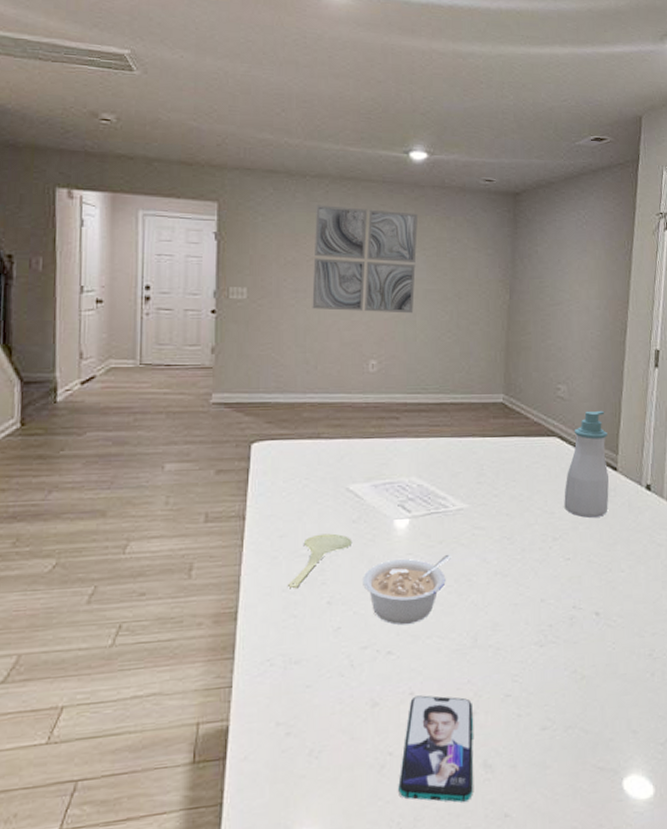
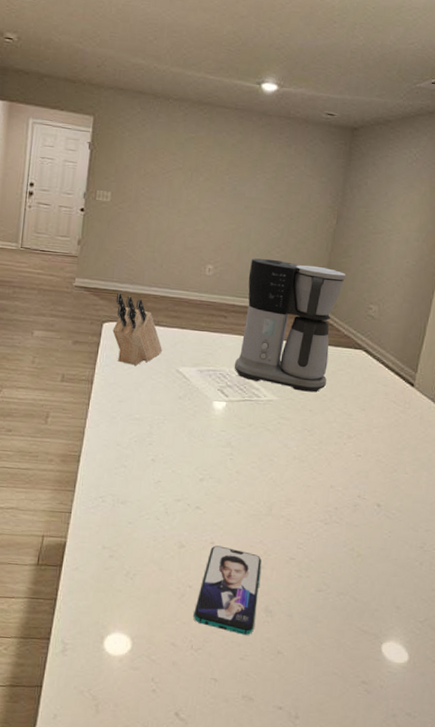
knife block: none [264,405,328,490] -> present [112,292,163,366]
spoon: present [287,533,353,589] -> none [121,404,177,445]
wall art: present [312,205,419,314] -> none [163,125,264,228]
legume: present [363,555,451,625] -> none [182,433,258,488]
coffee maker: none [414,346,528,494] -> present [234,258,346,393]
soap bottle: present [564,410,609,518] -> none [362,331,410,424]

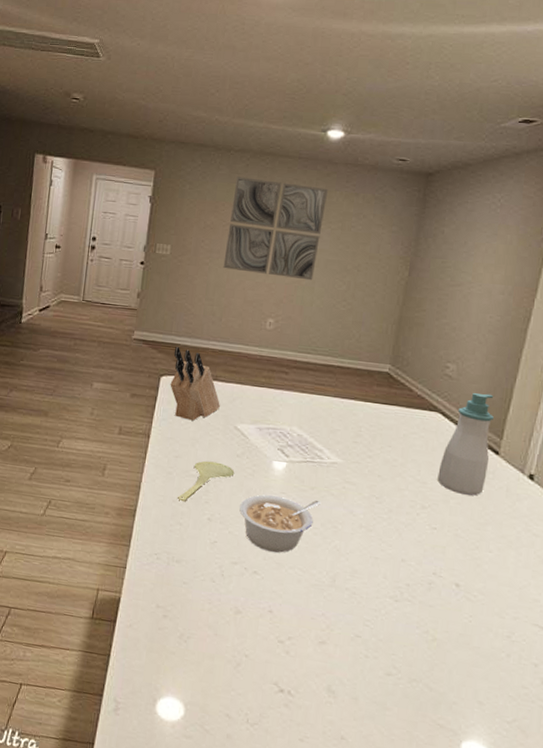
spoon: none [121,404,177,445] -> present [177,460,235,502]
wall art: none [163,125,264,228] -> present [223,177,329,281]
legume: none [182,433,258,488] -> present [239,494,320,553]
smartphone: present [193,545,262,635] -> none [249,614,324,715]
coffee maker: present [234,258,346,393] -> none [295,312,420,457]
soap bottle: none [362,331,410,424] -> present [437,392,494,496]

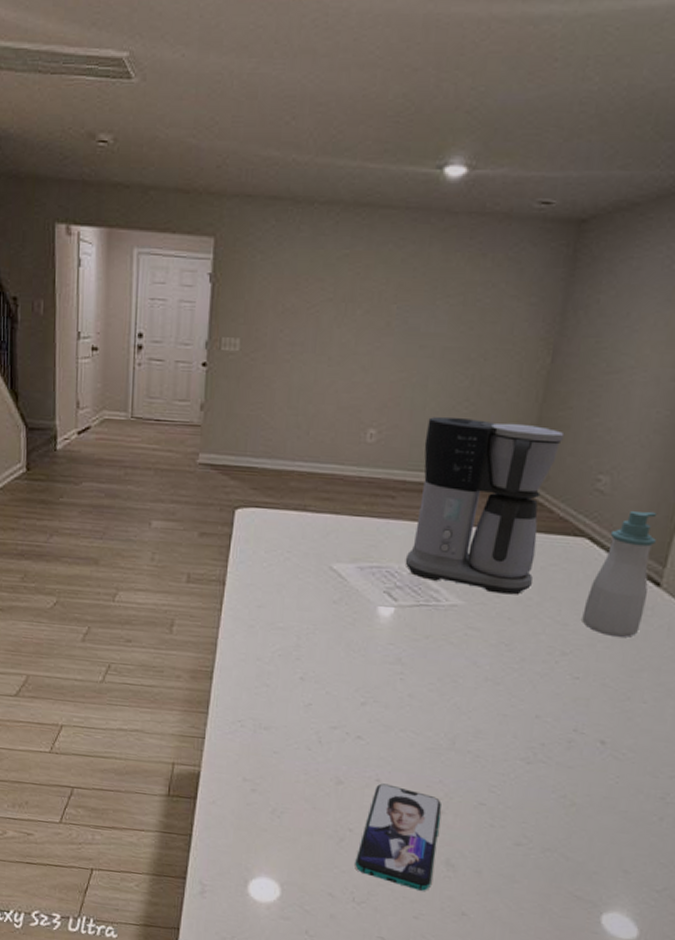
knife block: present [170,346,221,421] -> none [247,470,312,562]
spoon: present [177,460,235,502] -> none [261,609,331,660]
wall art: present [223,177,329,281] -> none [309,239,446,376]
legume: present [239,494,320,553] -> none [338,647,437,714]
smartphone: none [249,614,324,715] -> present [355,783,441,891]
coffee maker: none [295,312,420,457] -> present [405,416,565,595]

